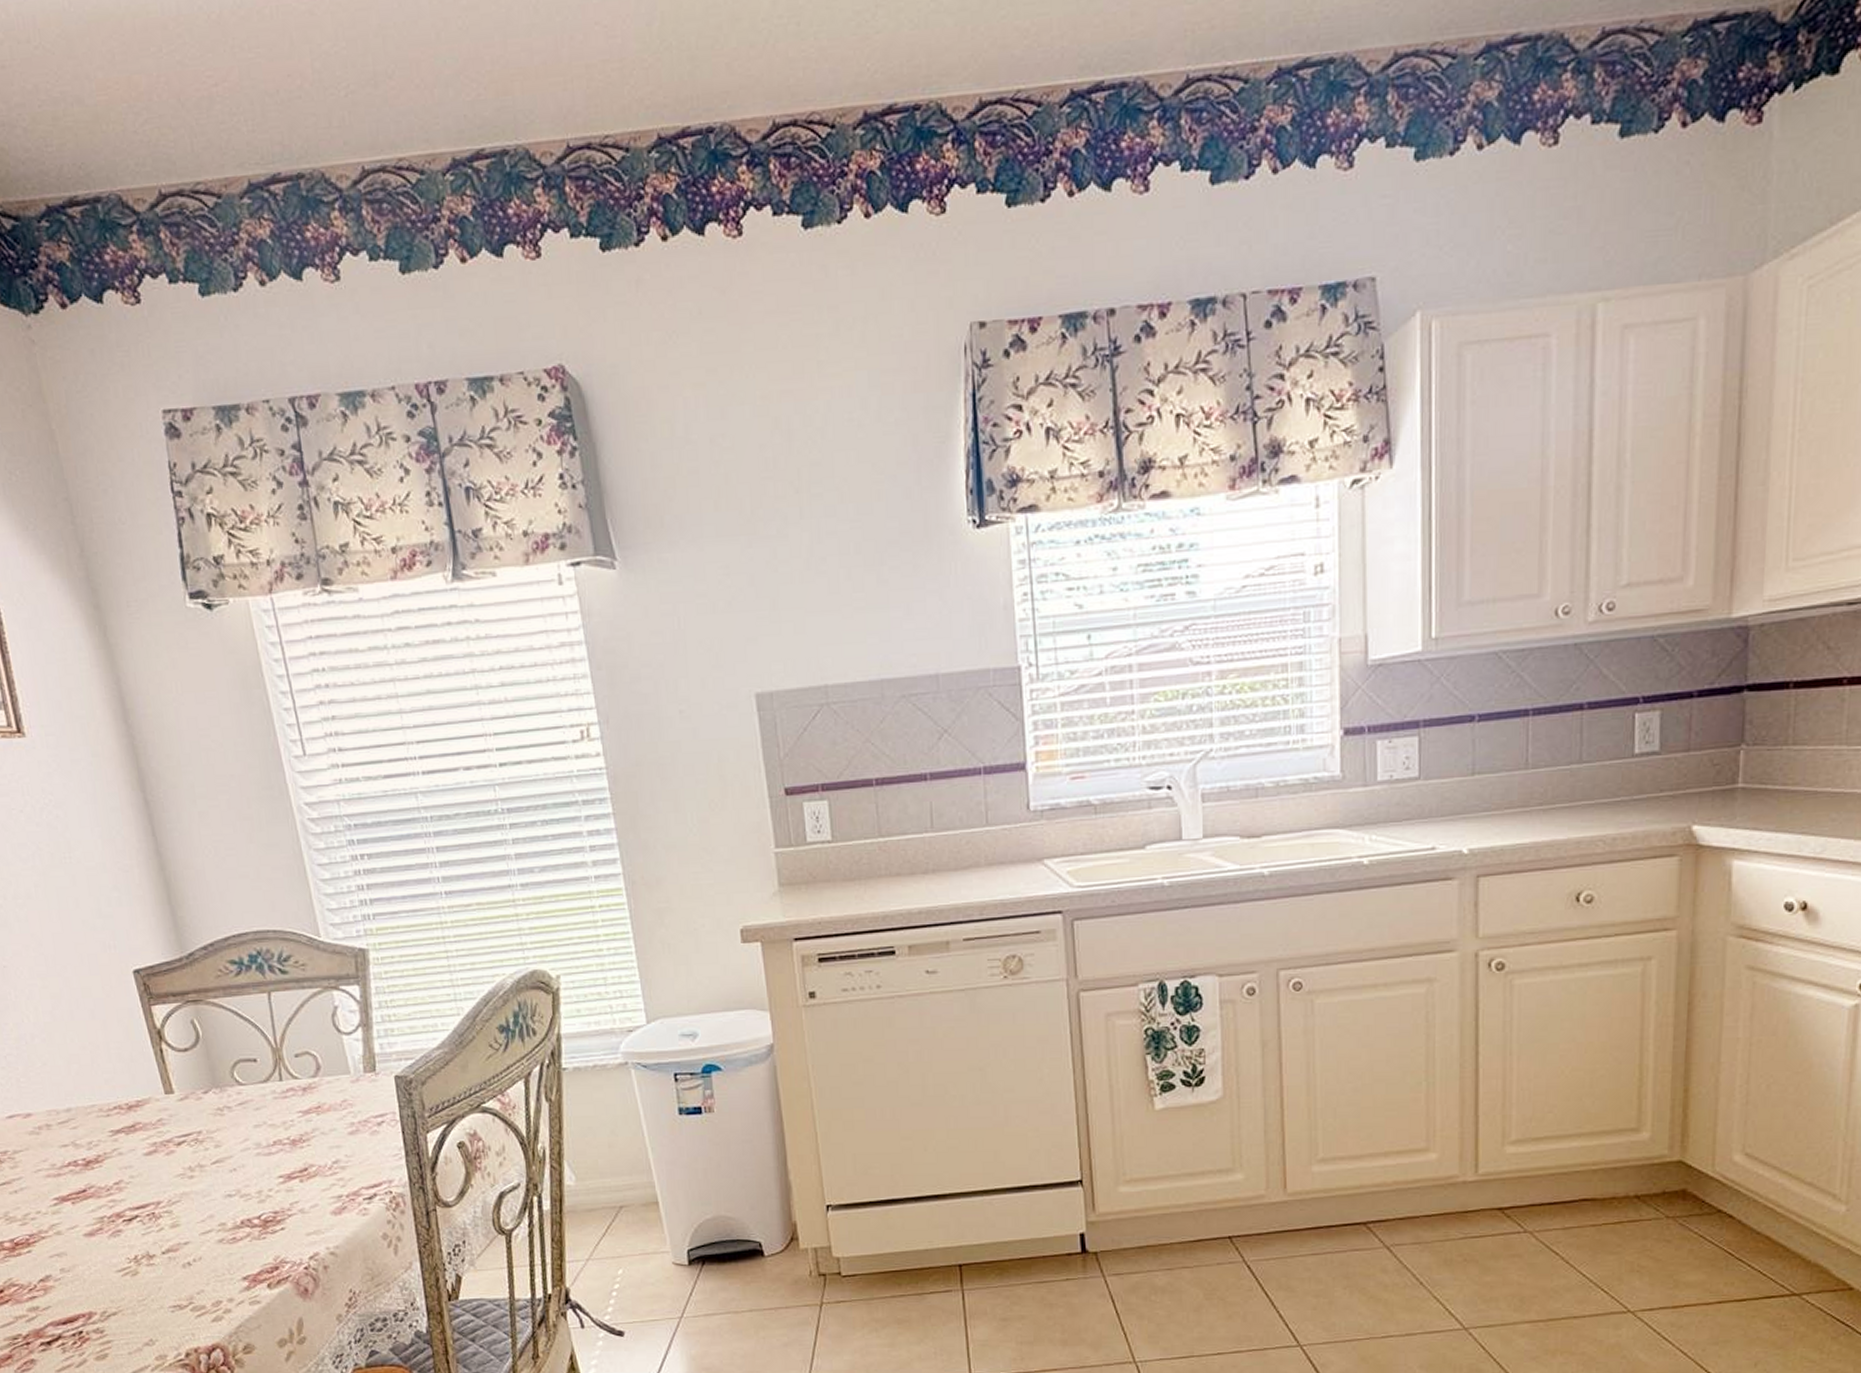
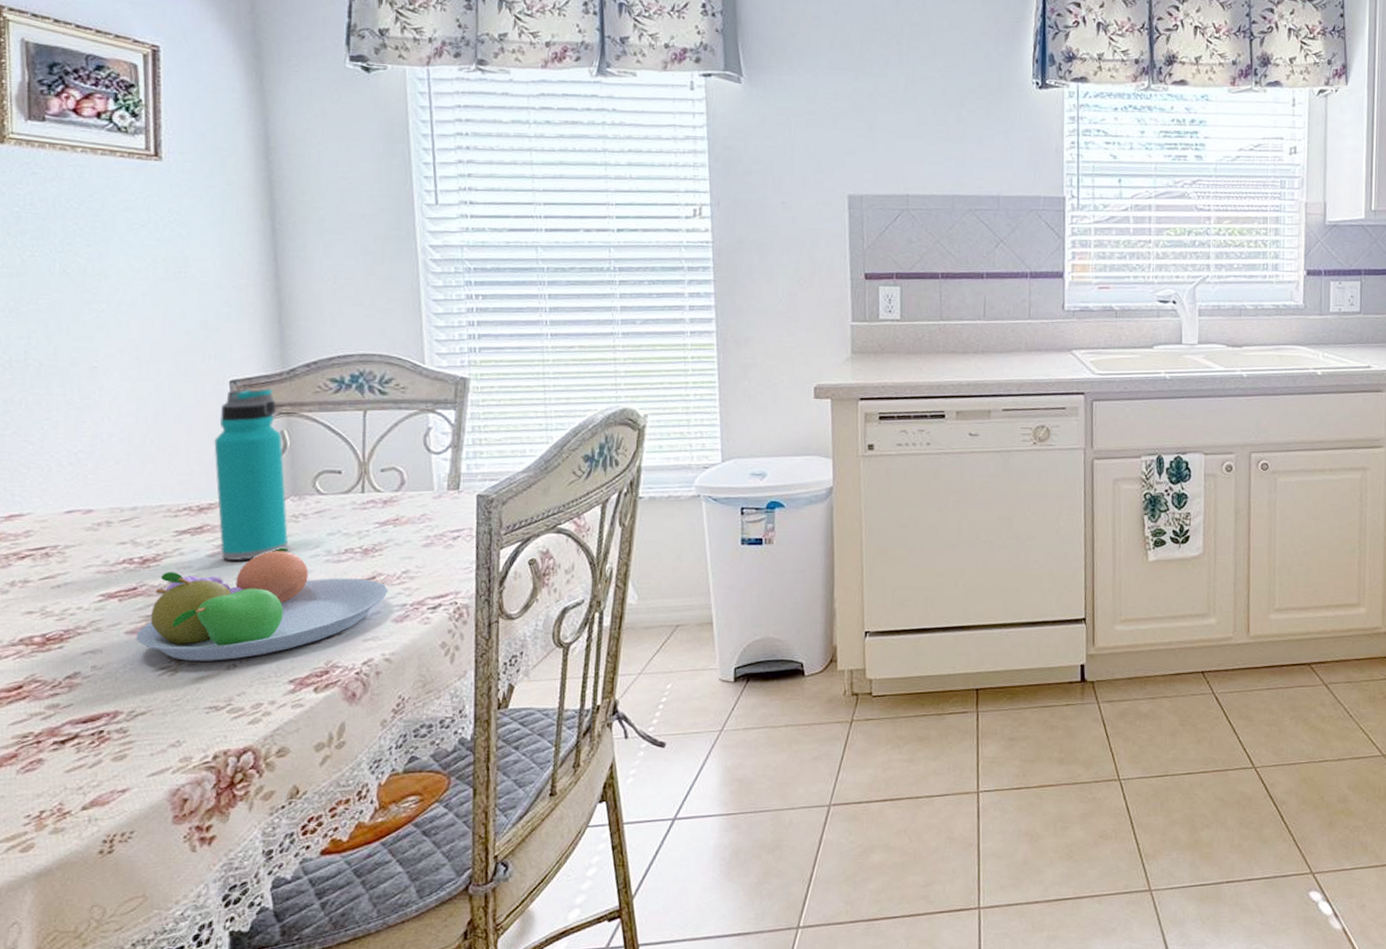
fruit bowl: none [94,1143,323,1261] -> present [136,548,388,661]
water bottle: none [129,976,219,1158] -> present [214,388,289,560]

